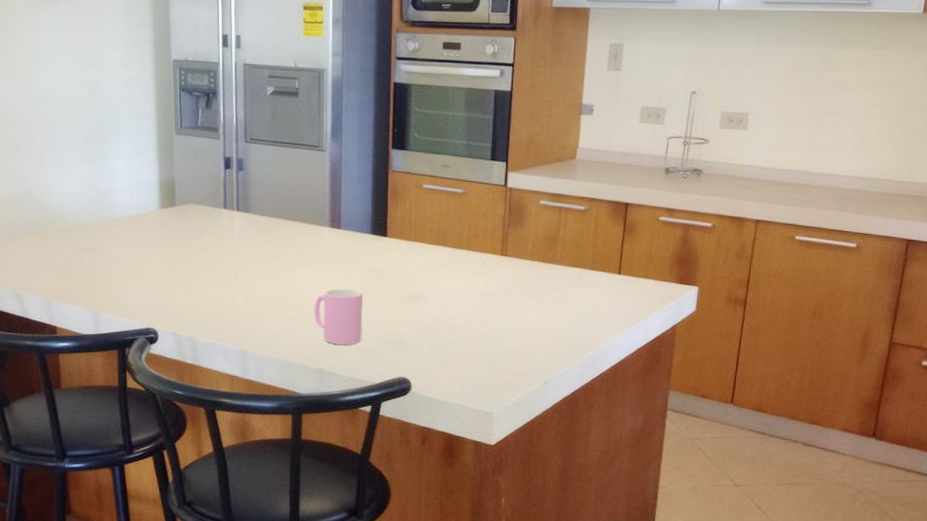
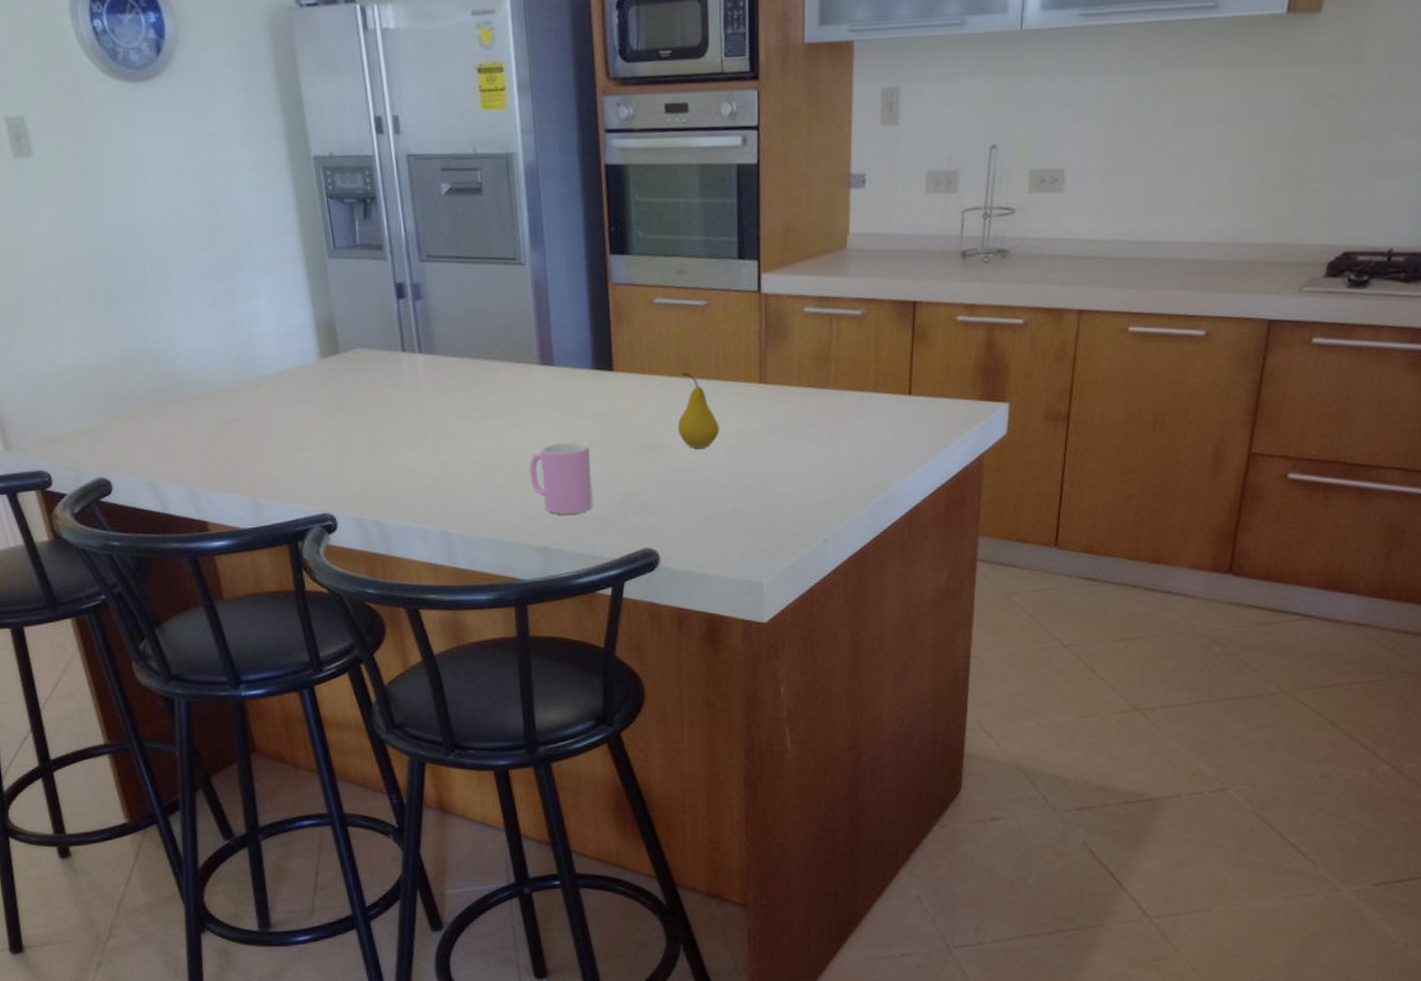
fruit: none [434,241,467,302] -> present [677,371,720,449]

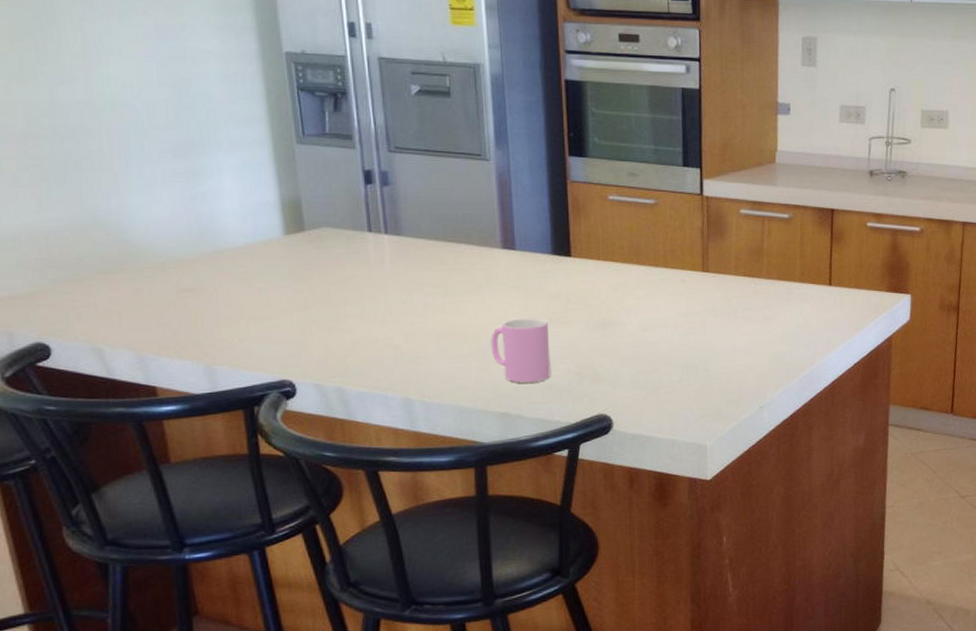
fruit: present [677,371,720,449] -> none [629,259,667,326]

